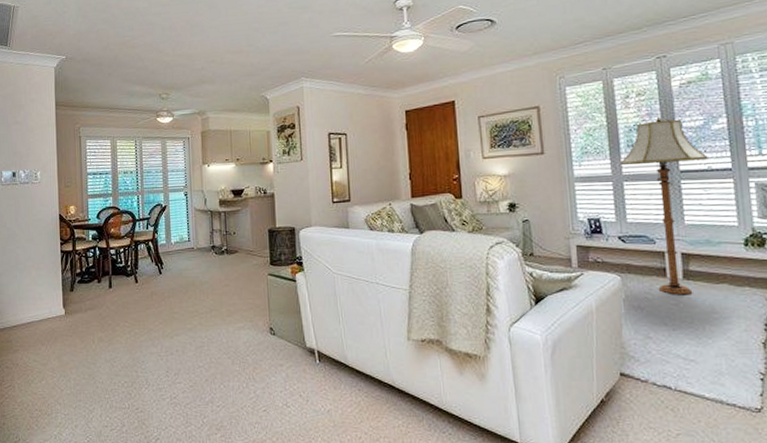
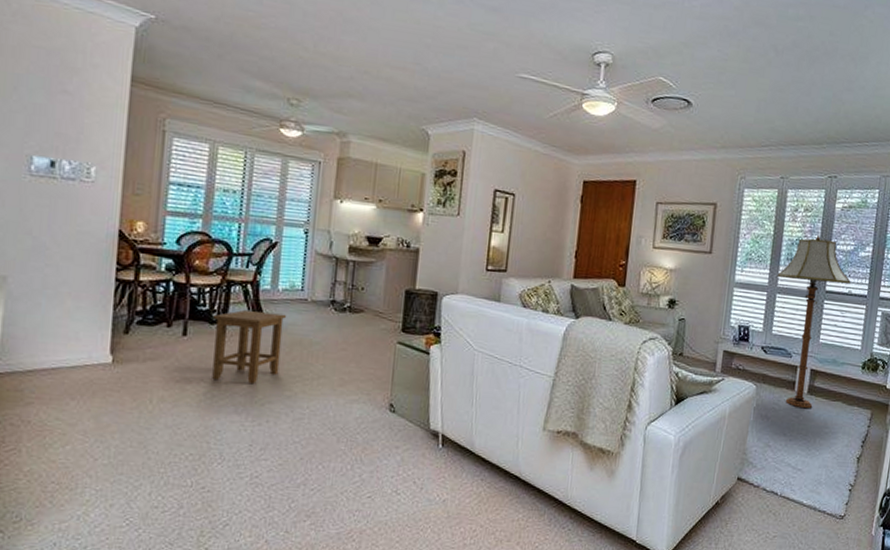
stool: none [129,262,181,321] -> present [212,310,287,383]

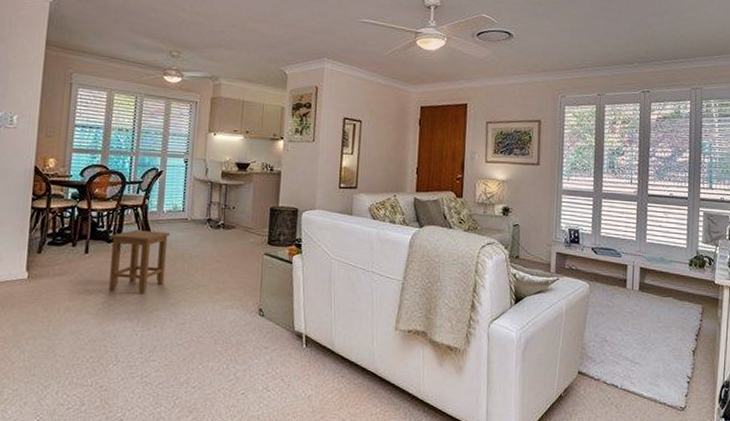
floor lamp: present [777,234,851,409] -> none [601,144,671,305]

